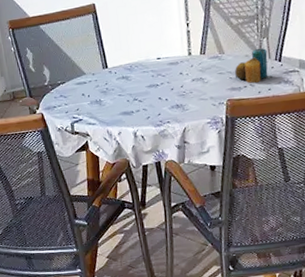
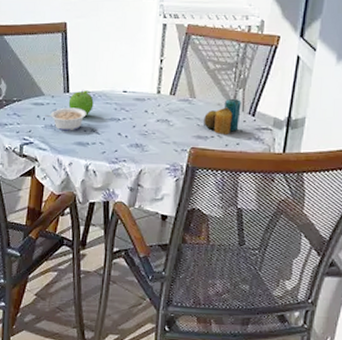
legume: none [89,80,127,104] -> present [45,107,87,131]
fruit: none [108,63,132,88] -> present [68,90,94,117]

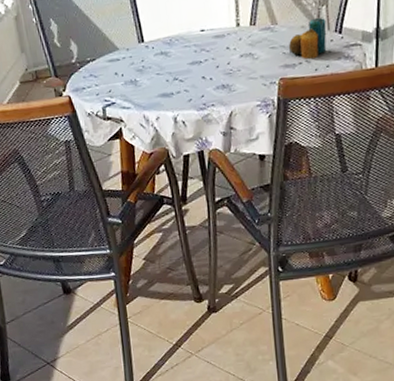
legume: present [45,107,87,131] -> none [123,57,166,85]
fruit: present [68,90,94,117] -> none [145,36,172,65]

